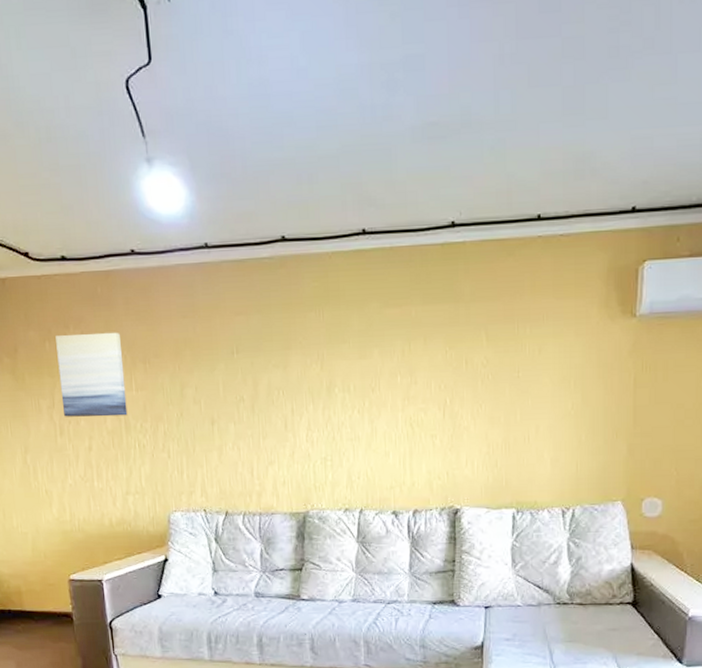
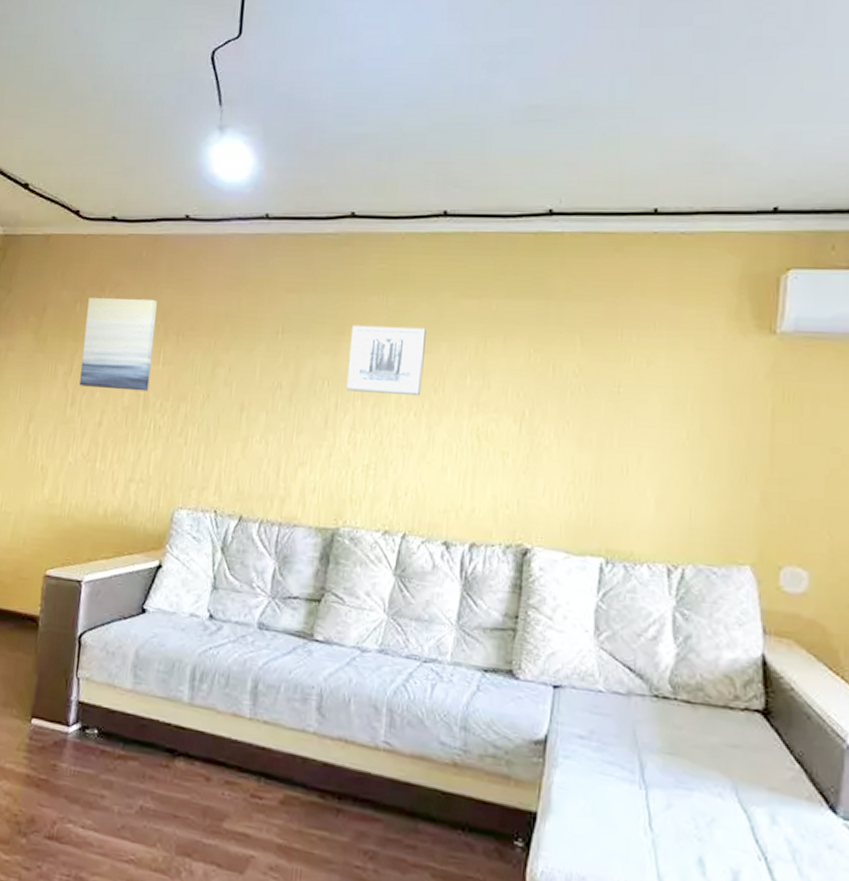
wall art: none [296,336,362,398] -> present [346,324,426,397]

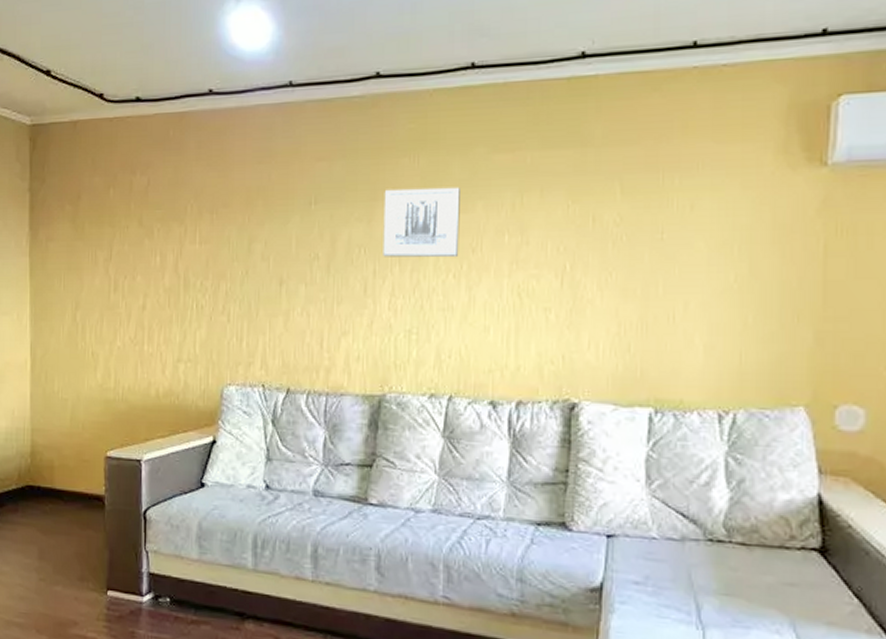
wall art: present [79,298,157,392] -> none [119,178,189,272]

